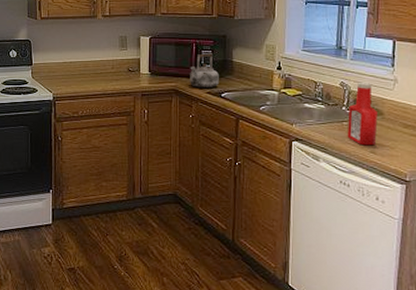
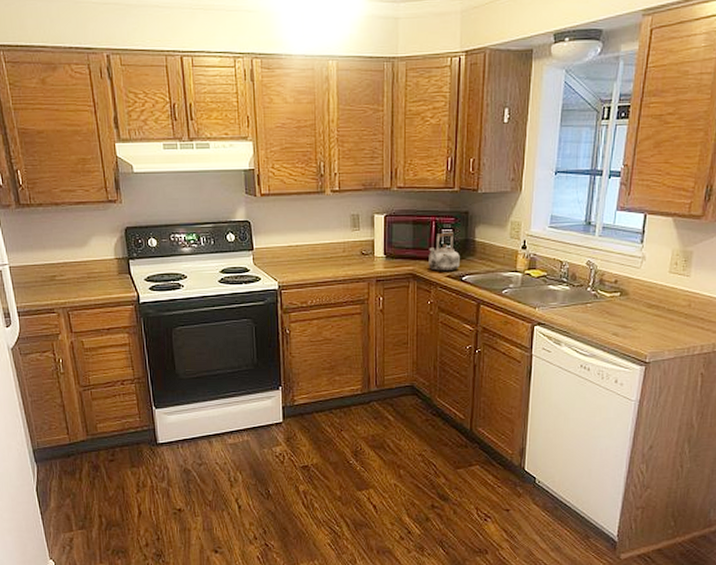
ketchup bottle: present [347,82,378,146] -> none [590,260,622,328]

